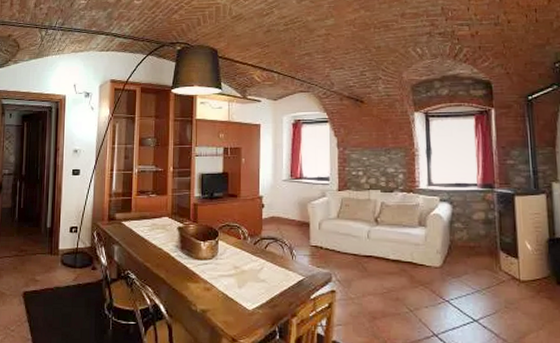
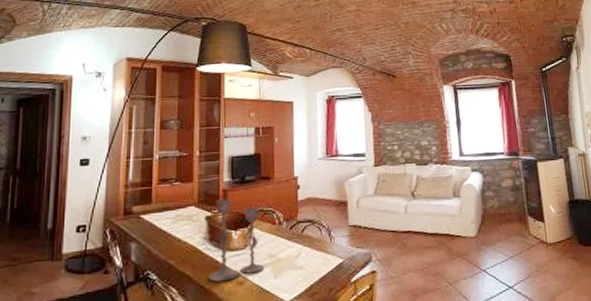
candlestick: none [179,212,230,286] -> present [208,199,265,282]

